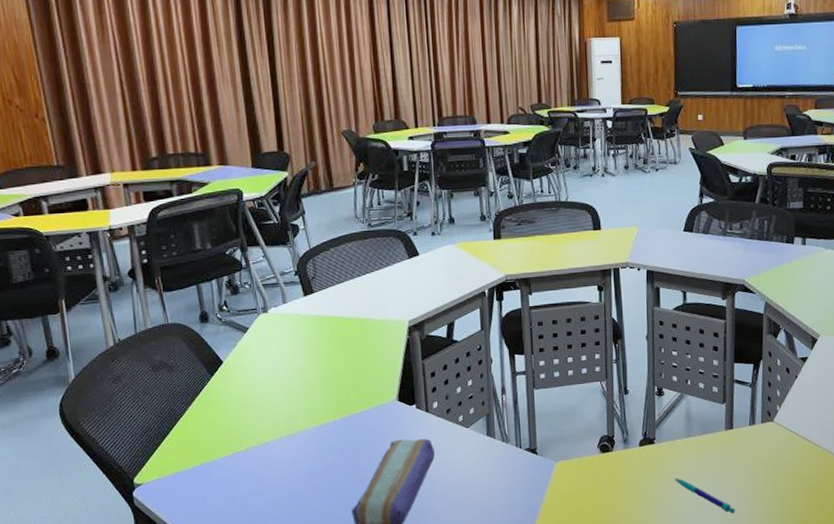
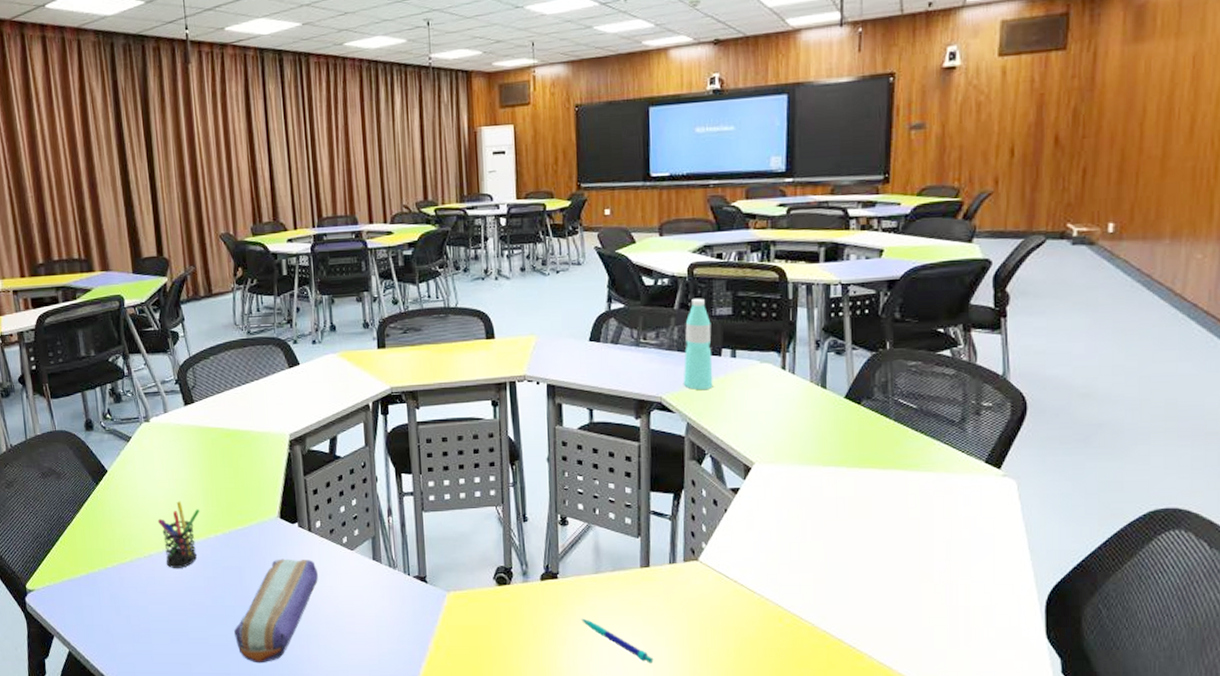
pen holder: none [275,388,319,454] -> present [157,501,200,568]
water bottle: none [762,193,787,273] -> present [683,298,713,390]

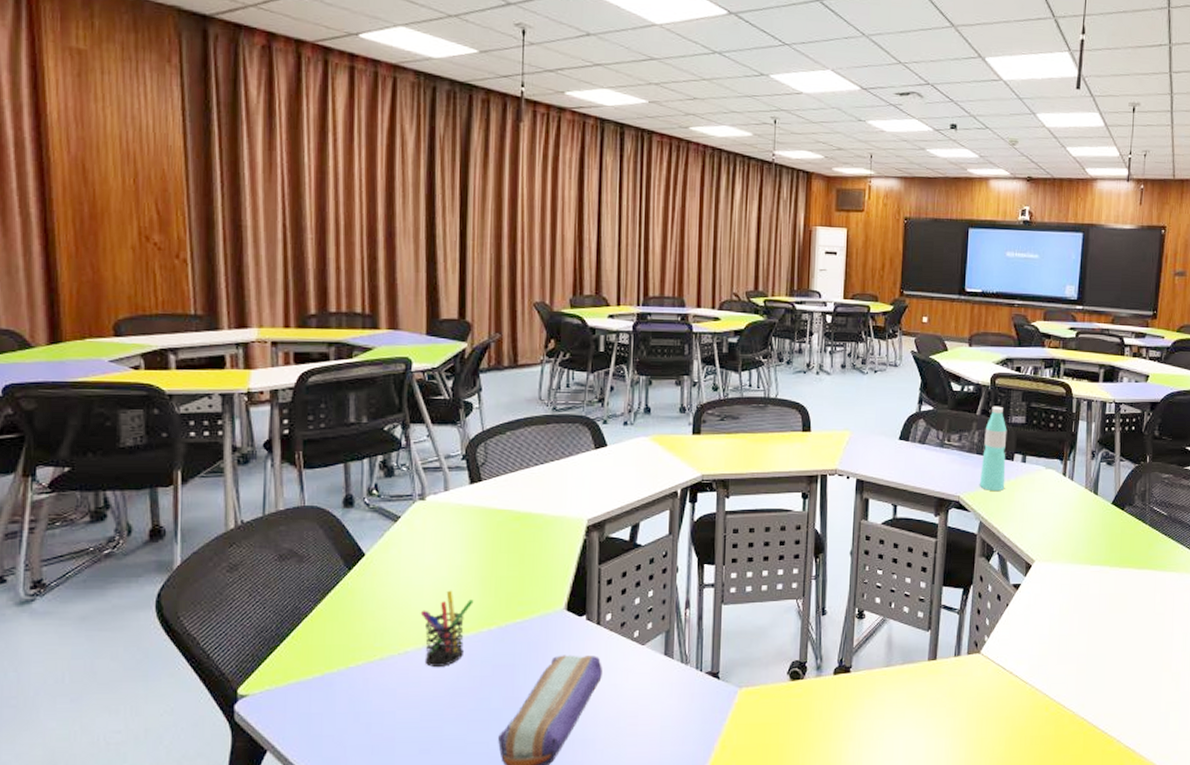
pen: present [581,618,654,665] -> none [869,712,933,757]

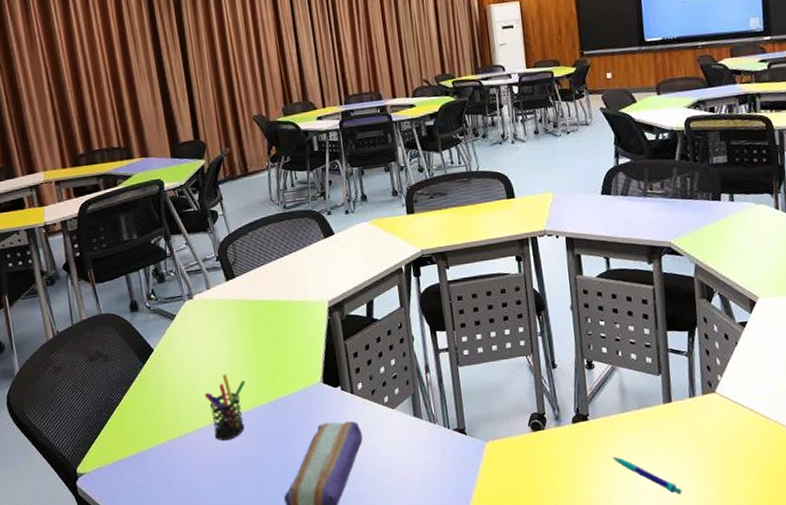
pen: none [869,712,933,757] -> present [613,456,682,496]
water bottle: present [979,406,1007,491] -> none [686,149,716,233]

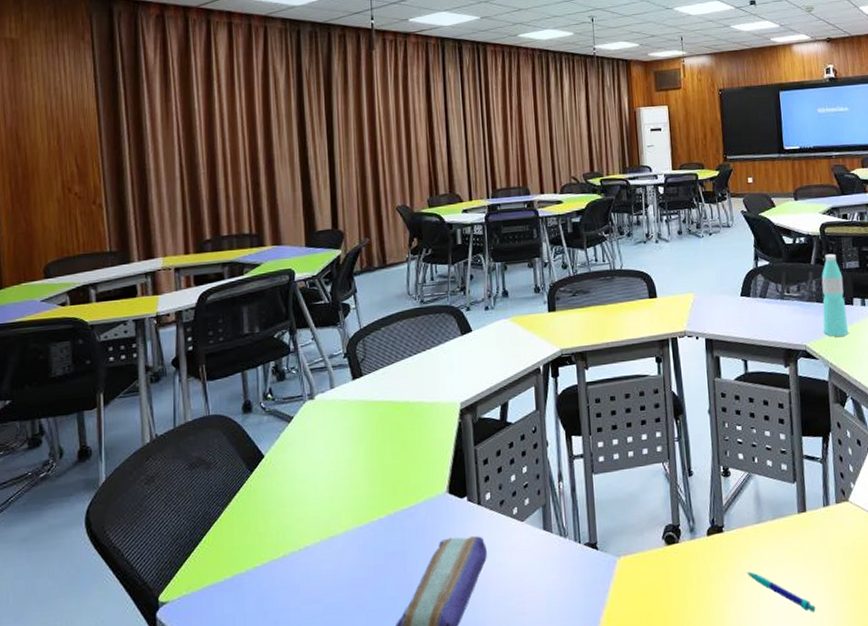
pen holder: present [204,374,246,441] -> none [316,483,364,560]
water bottle: none [686,149,716,233] -> present [821,253,849,337]

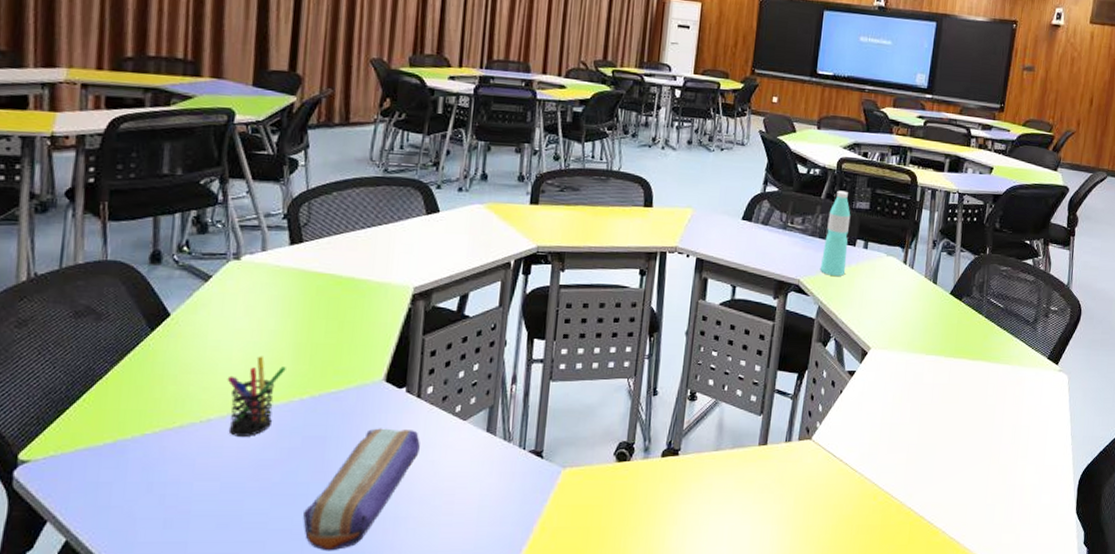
pen holder: none [316,483,364,560] -> present [227,356,286,436]
pen: present [747,571,816,614] -> none [695,496,758,544]

